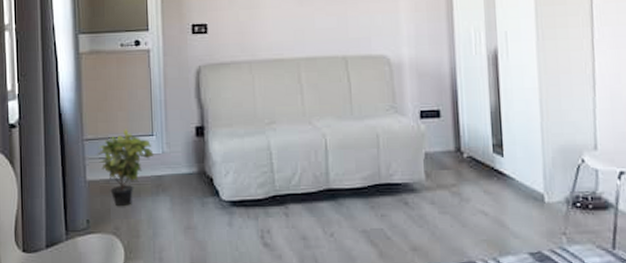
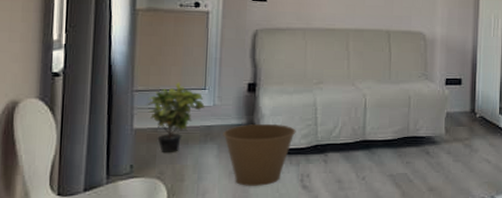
basket: none [174,171,251,243] -> present [223,123,296,186]

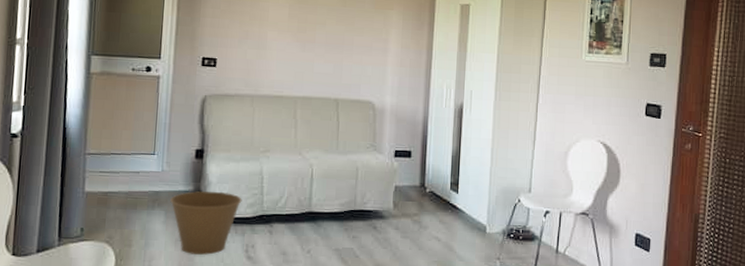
potted plant: present [147,82,205,152] -> none [98,146,154,217]

